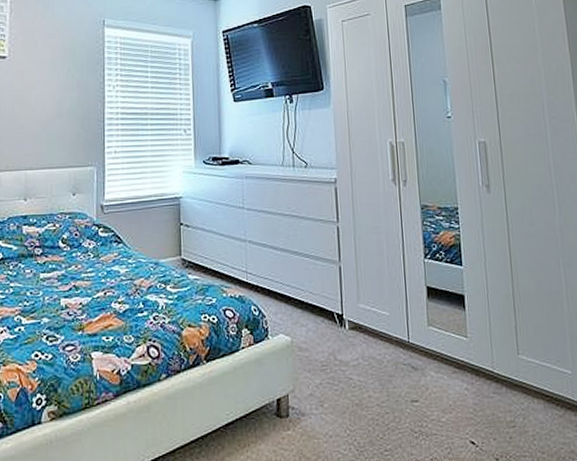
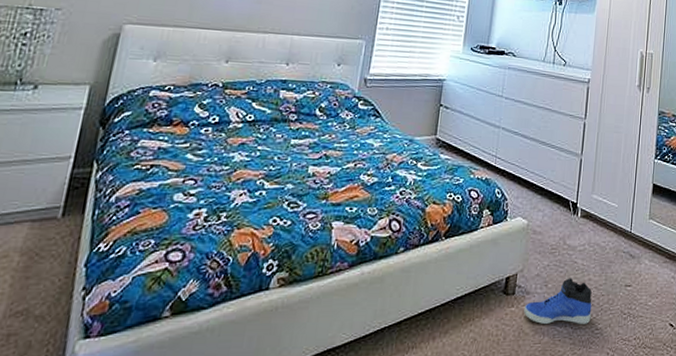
sneaker: none [301,396,378,447] -> present [524,278,592,324]

